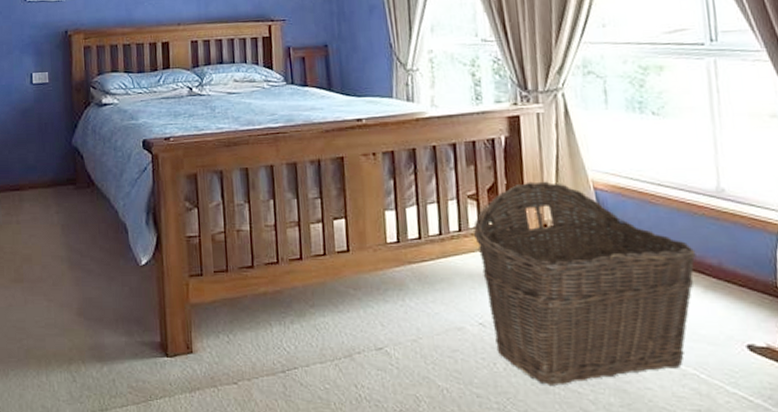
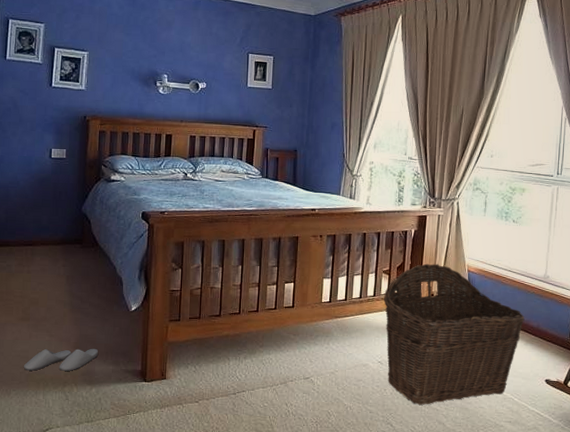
slippers: none [20,315,107,345] -> present [23,348,99,371]

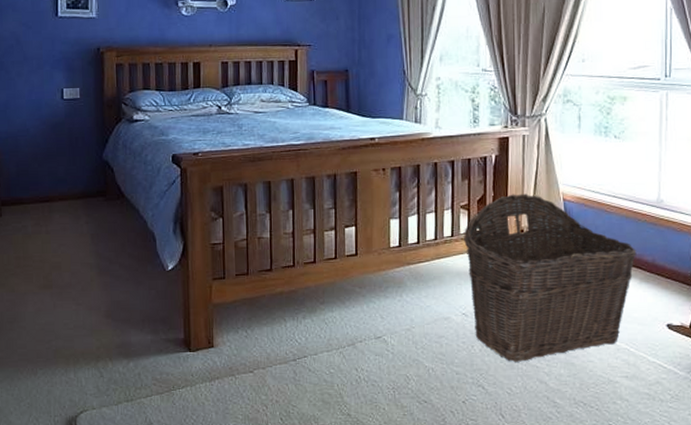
slippers: present [23,348,99,371] -> none [49,316,134,346]

